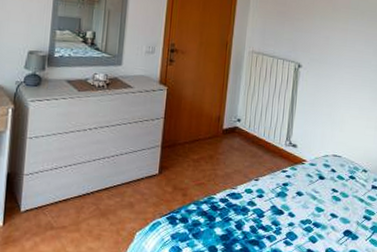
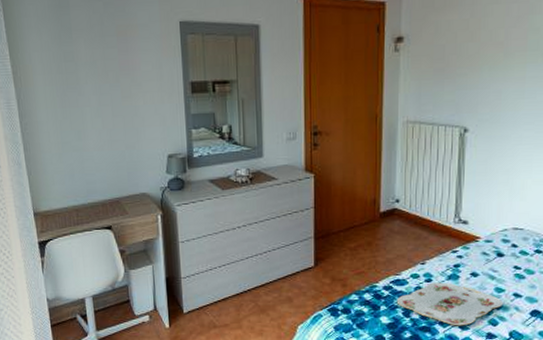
serving tray: none [230,198,322,241] -> present [396,282,503,326]

